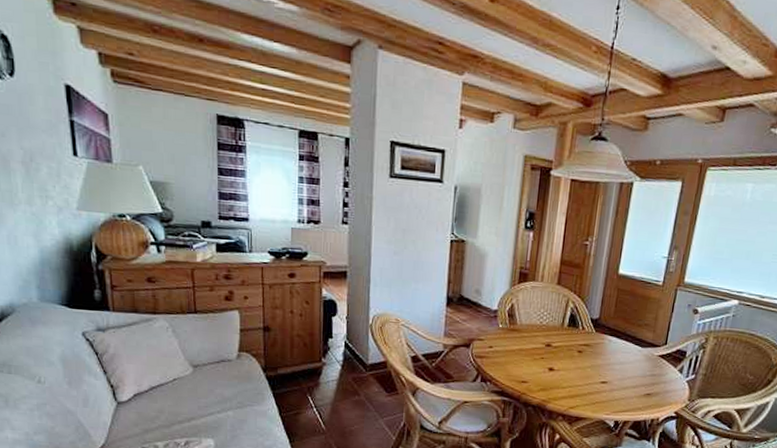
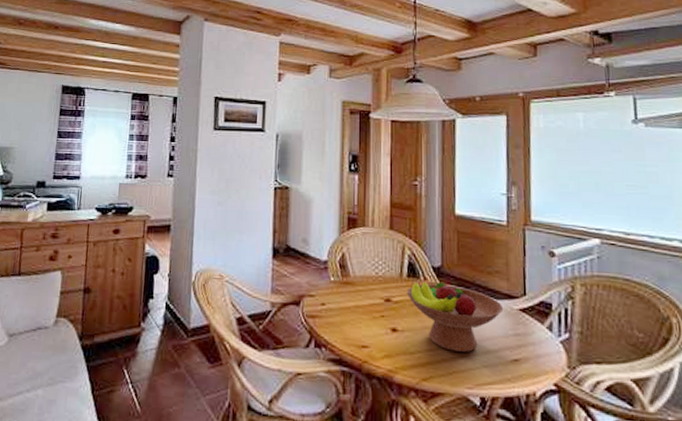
fruit bowl: none [565,330,646,388] -> present [406,281,504,352]

